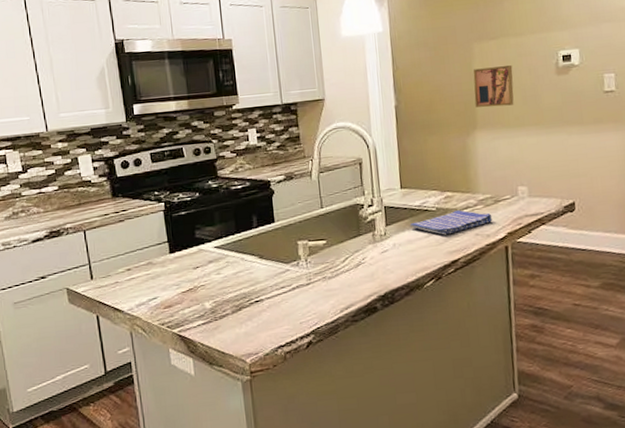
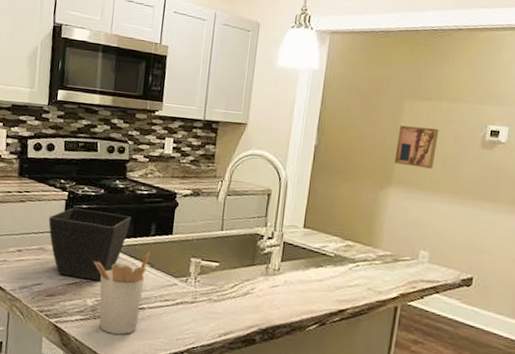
flower pot: none [151,213,232,285] -> present [48,207,131,281]
utensil holder: none [204,244,259,332] -> present [94,252,150,335]
dish towel: present [409,210,493,235] -> none [305,261,388,283]

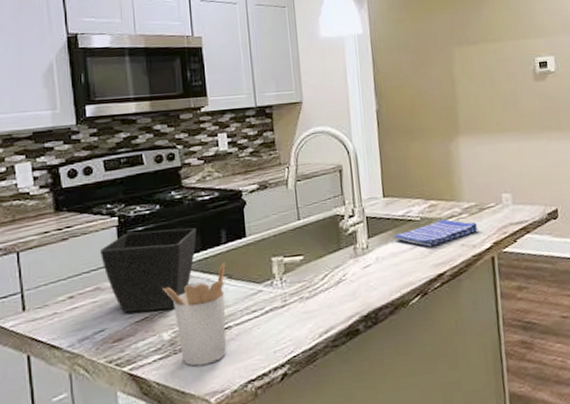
dish towel: none [305,261,388,283] -> present [393,219,478,247]
wall art: present [394,125,439,169] -> none [454,71,495,113]

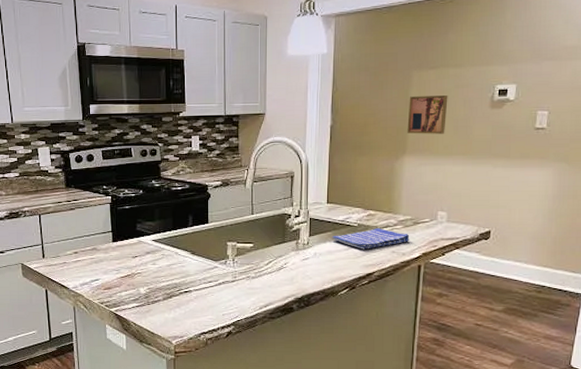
flower pot: present [100,228,197,313] -> none [97,209,170,271]
utensil holder: present [163,262,226,367] -> none [142,241,191,316]
wall art: none [454,71,495,113] -> present [407,96,448,134]

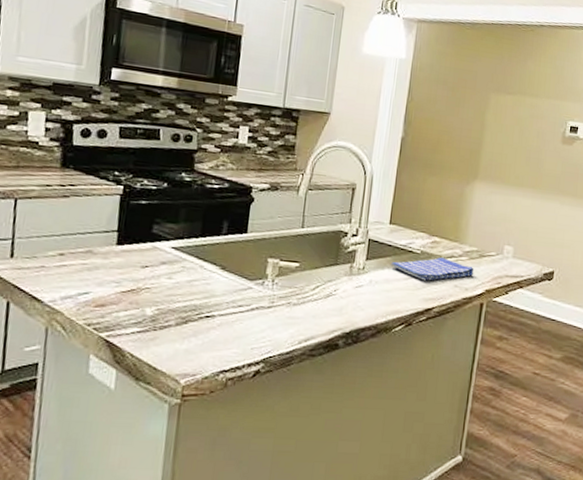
wall art: present [407,96,448,134] -> none [480,119,523,164]

